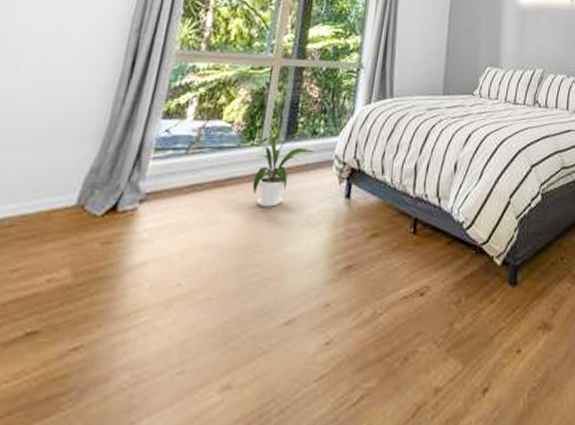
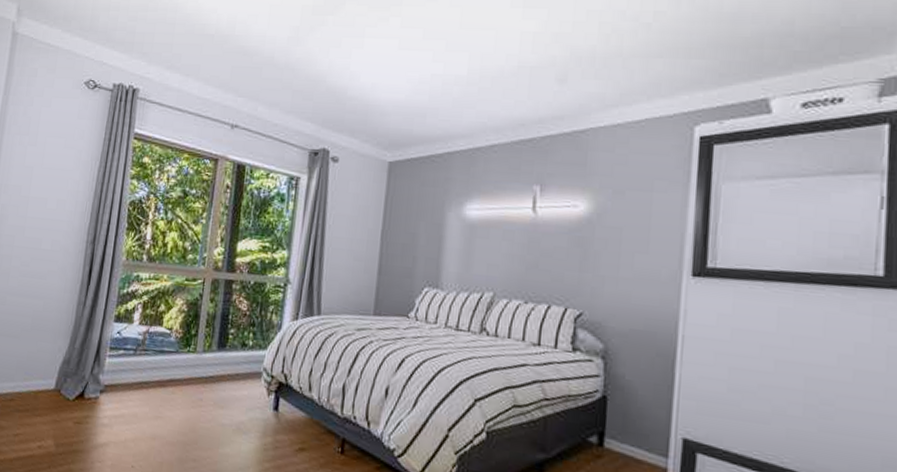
house plant: present [252,133,314,207] -> none [189,344,244,410]

